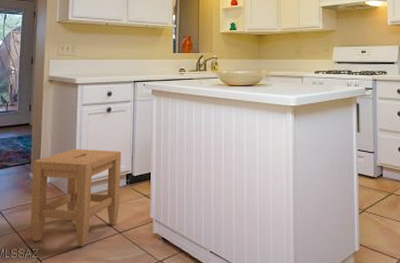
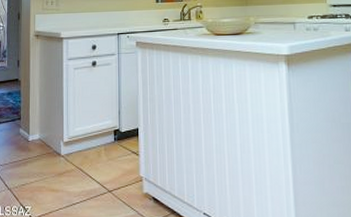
stool: present [30,148,122,247] -> none [22,103,109,206]

